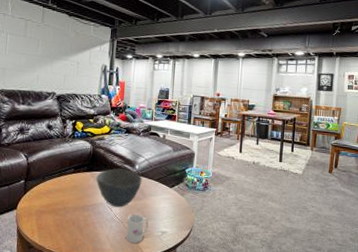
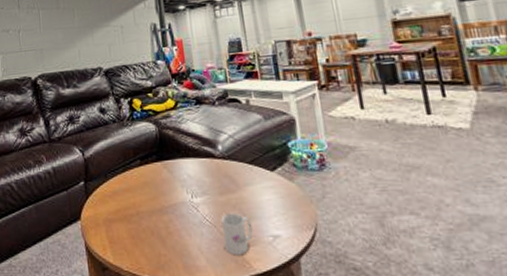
bowl: present [96,168,142,207] -> none [169,152,231,206]

